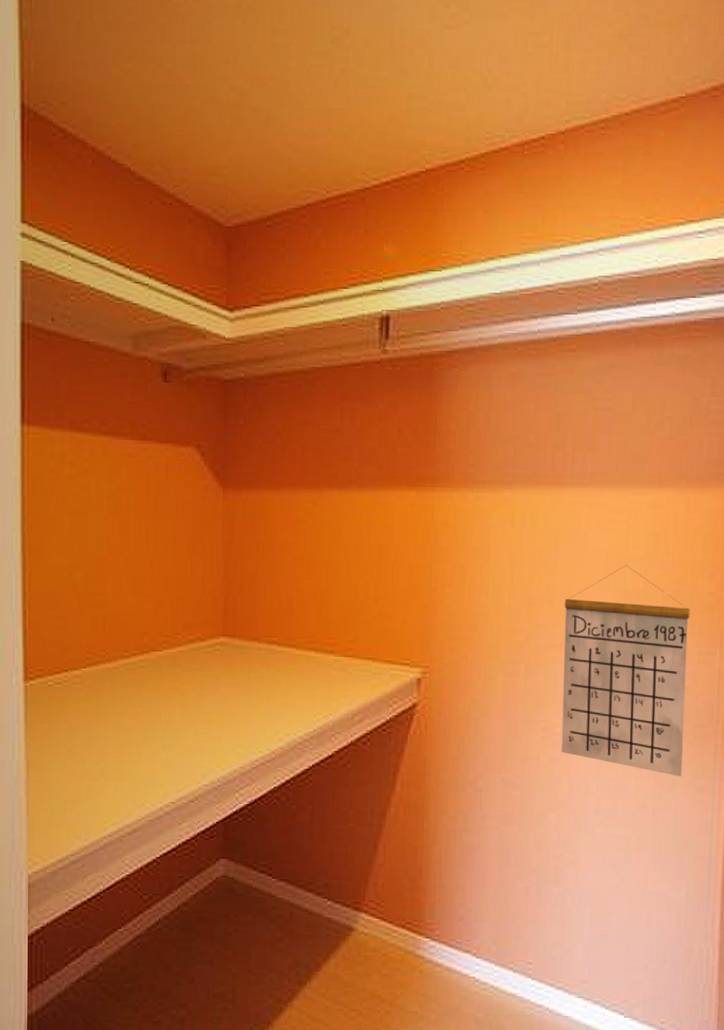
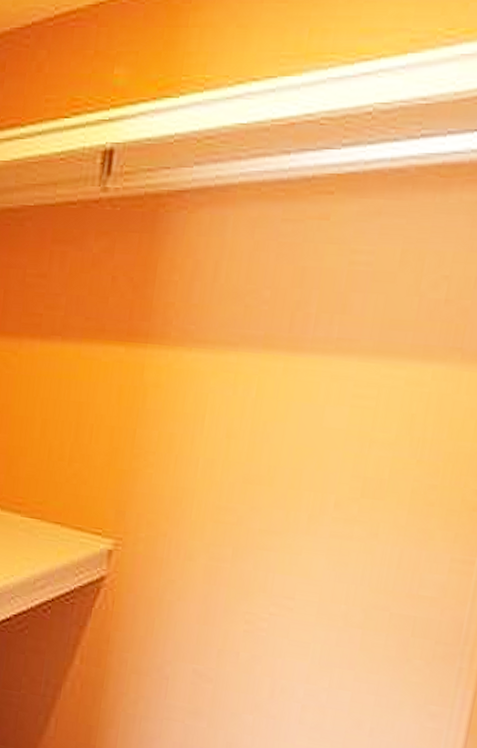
calendar: present [561,565,690,778] -> none [265,449,447,699]

